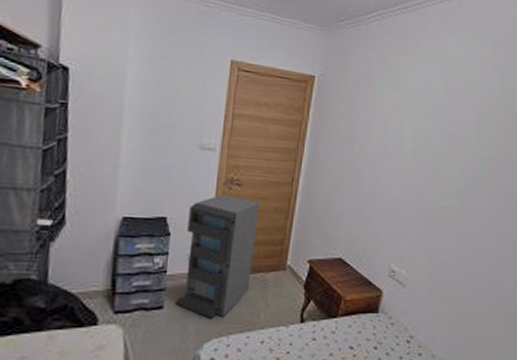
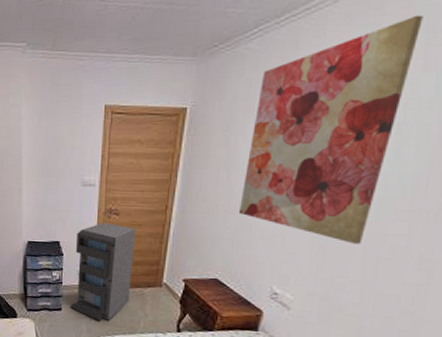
wall art: none [360,28,491,220] -> present [238,15,423,244]

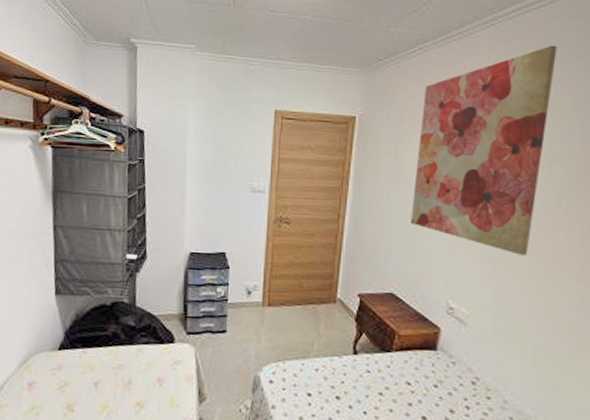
storage cabinet: present [69,223,136,321] -> none [235,232,308,344]

